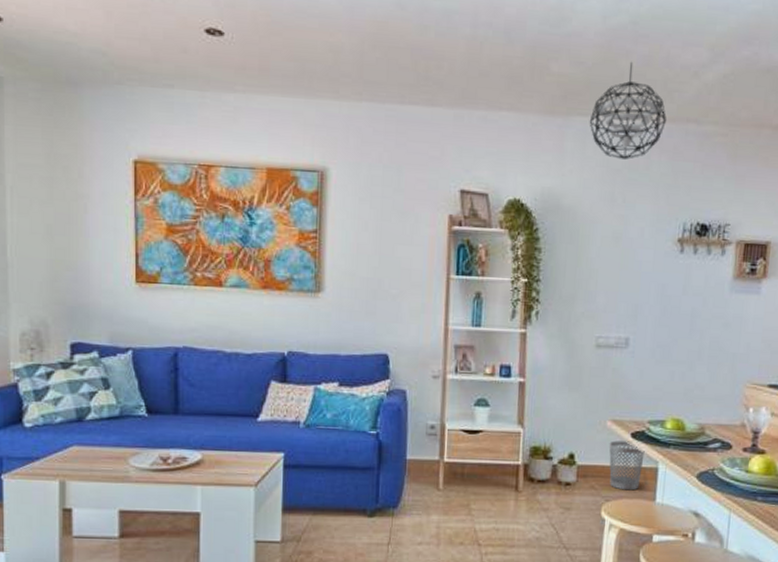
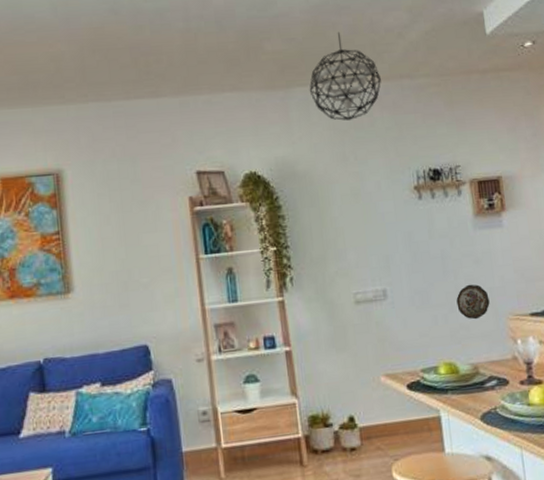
wastebasket: present [609,440,645,491] -> none [386,393,426,446]
decorative plate: none [696,346,731,382] -> present [456,284,490,320]

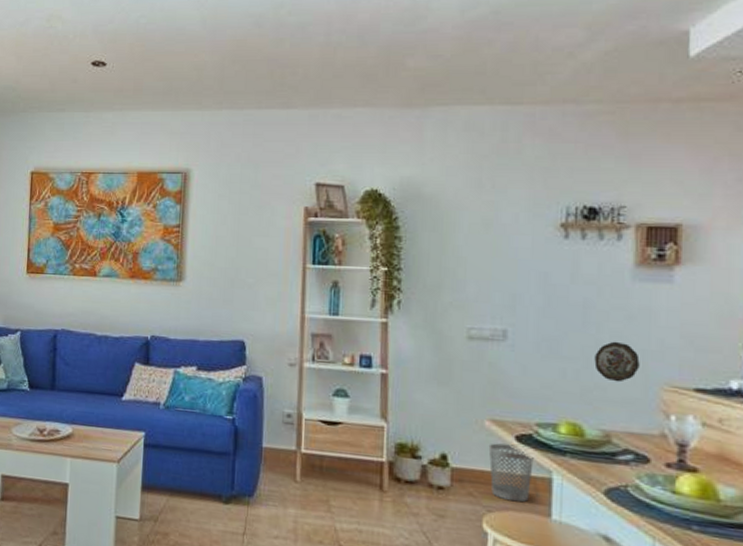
pendant light: present [309,31,381,121] -> none [450,49,538,145]
wastebasket: none [386,393,426,446] -> present [488,443,534,503]

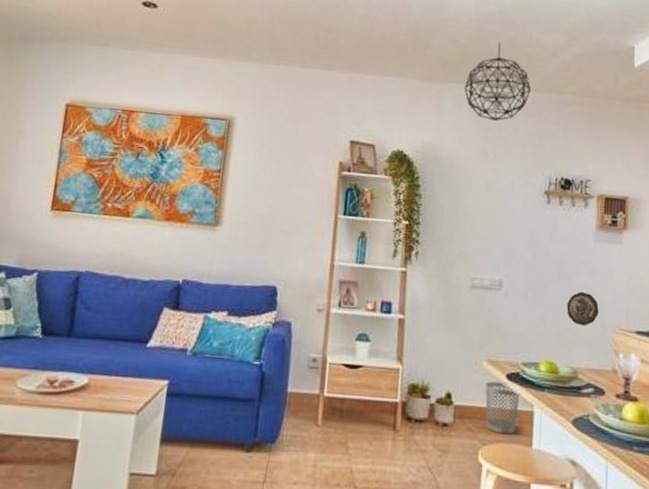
pendant light: none [450,49,538,145] -> present [464,41,531,121]

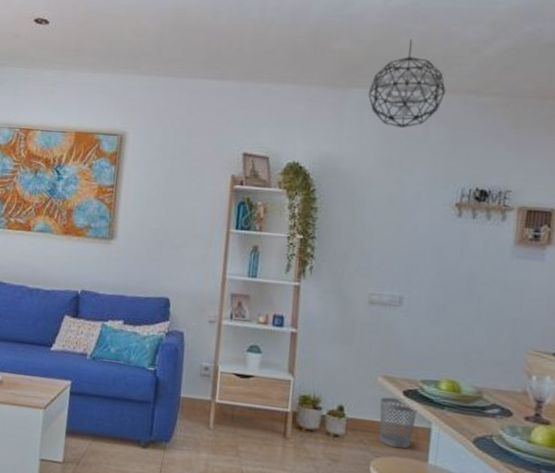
decorative plate: present [567,291,599,326] -> none [474,310,512,346]

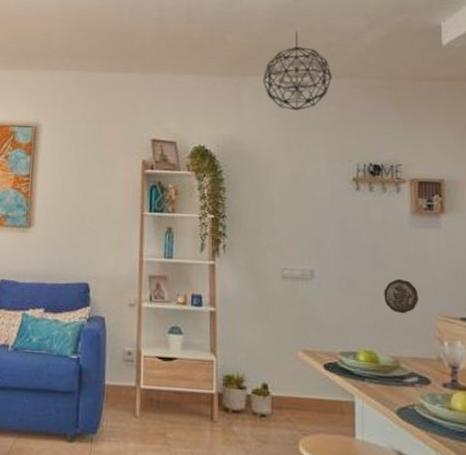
wastebasket: present [379,397,417,449] -> none [302,372,339,425]
decorative plate: none [474,310,512,346] -> present [384,278,419,314]

